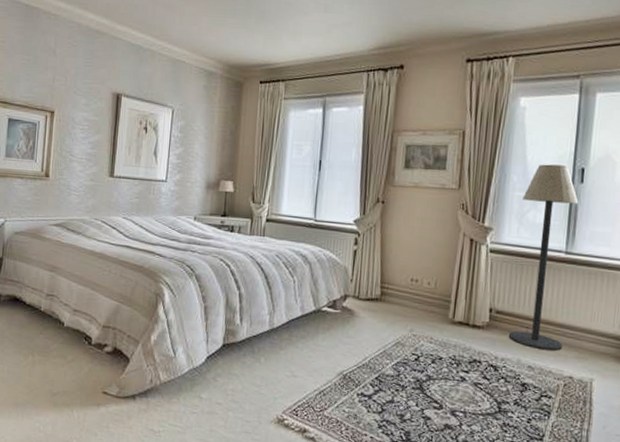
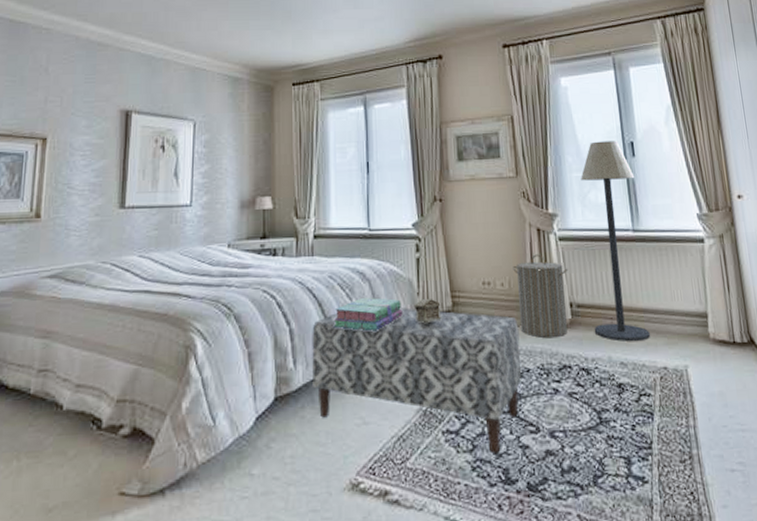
bench: none [254,286,438,419] -> present [312,307,521,454]
stack of books: none [275,276,336,306] -> present [333,297,403,331]
decorative box: none [346,285,371,306] -> present [413,298,442,323]
laundry hamper: none [439,261,494,336] -> present [513,254,569,338]

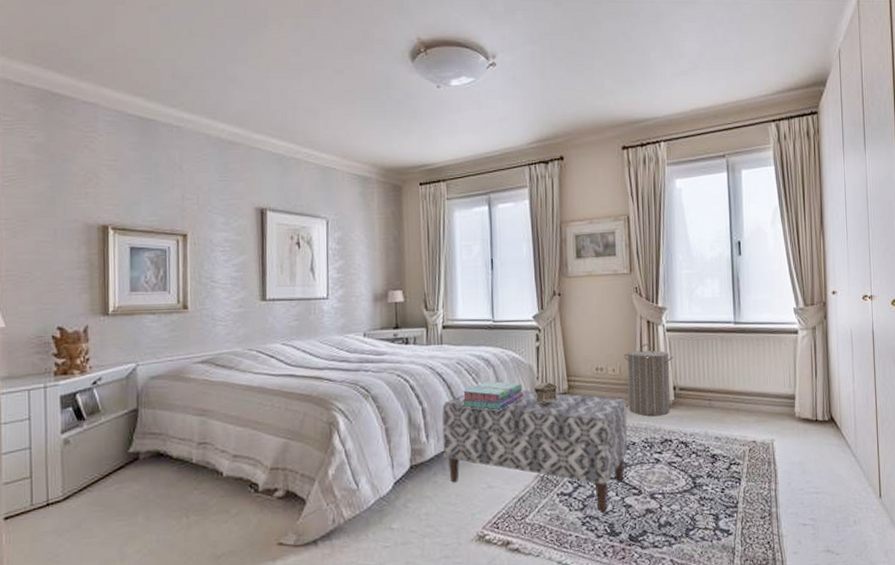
floor lamp: present [581,141,650,342] -> none [690,240,743,420]

